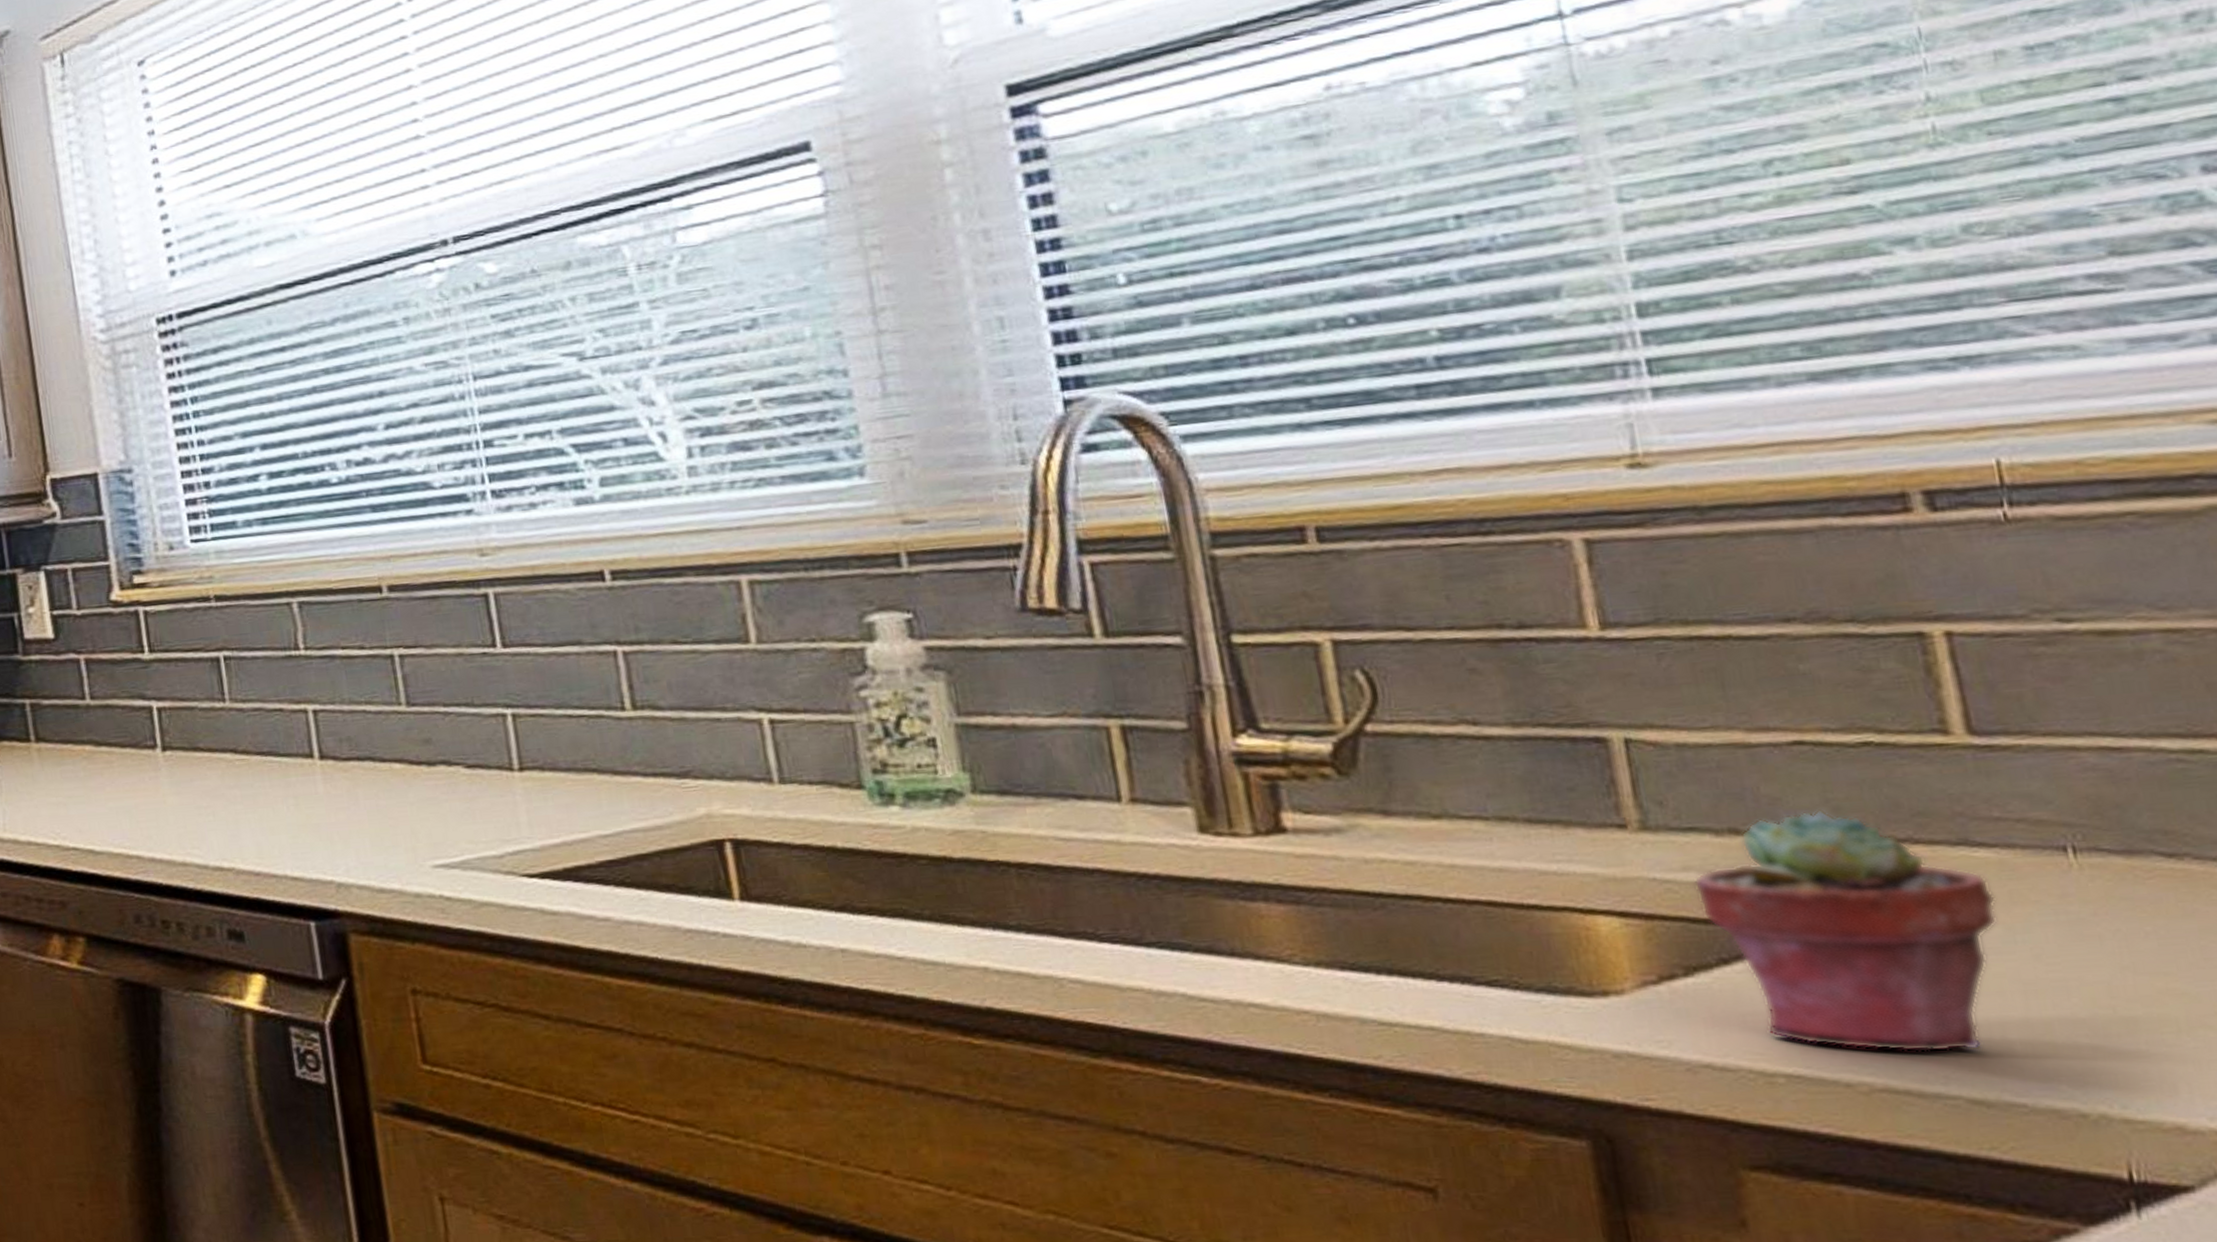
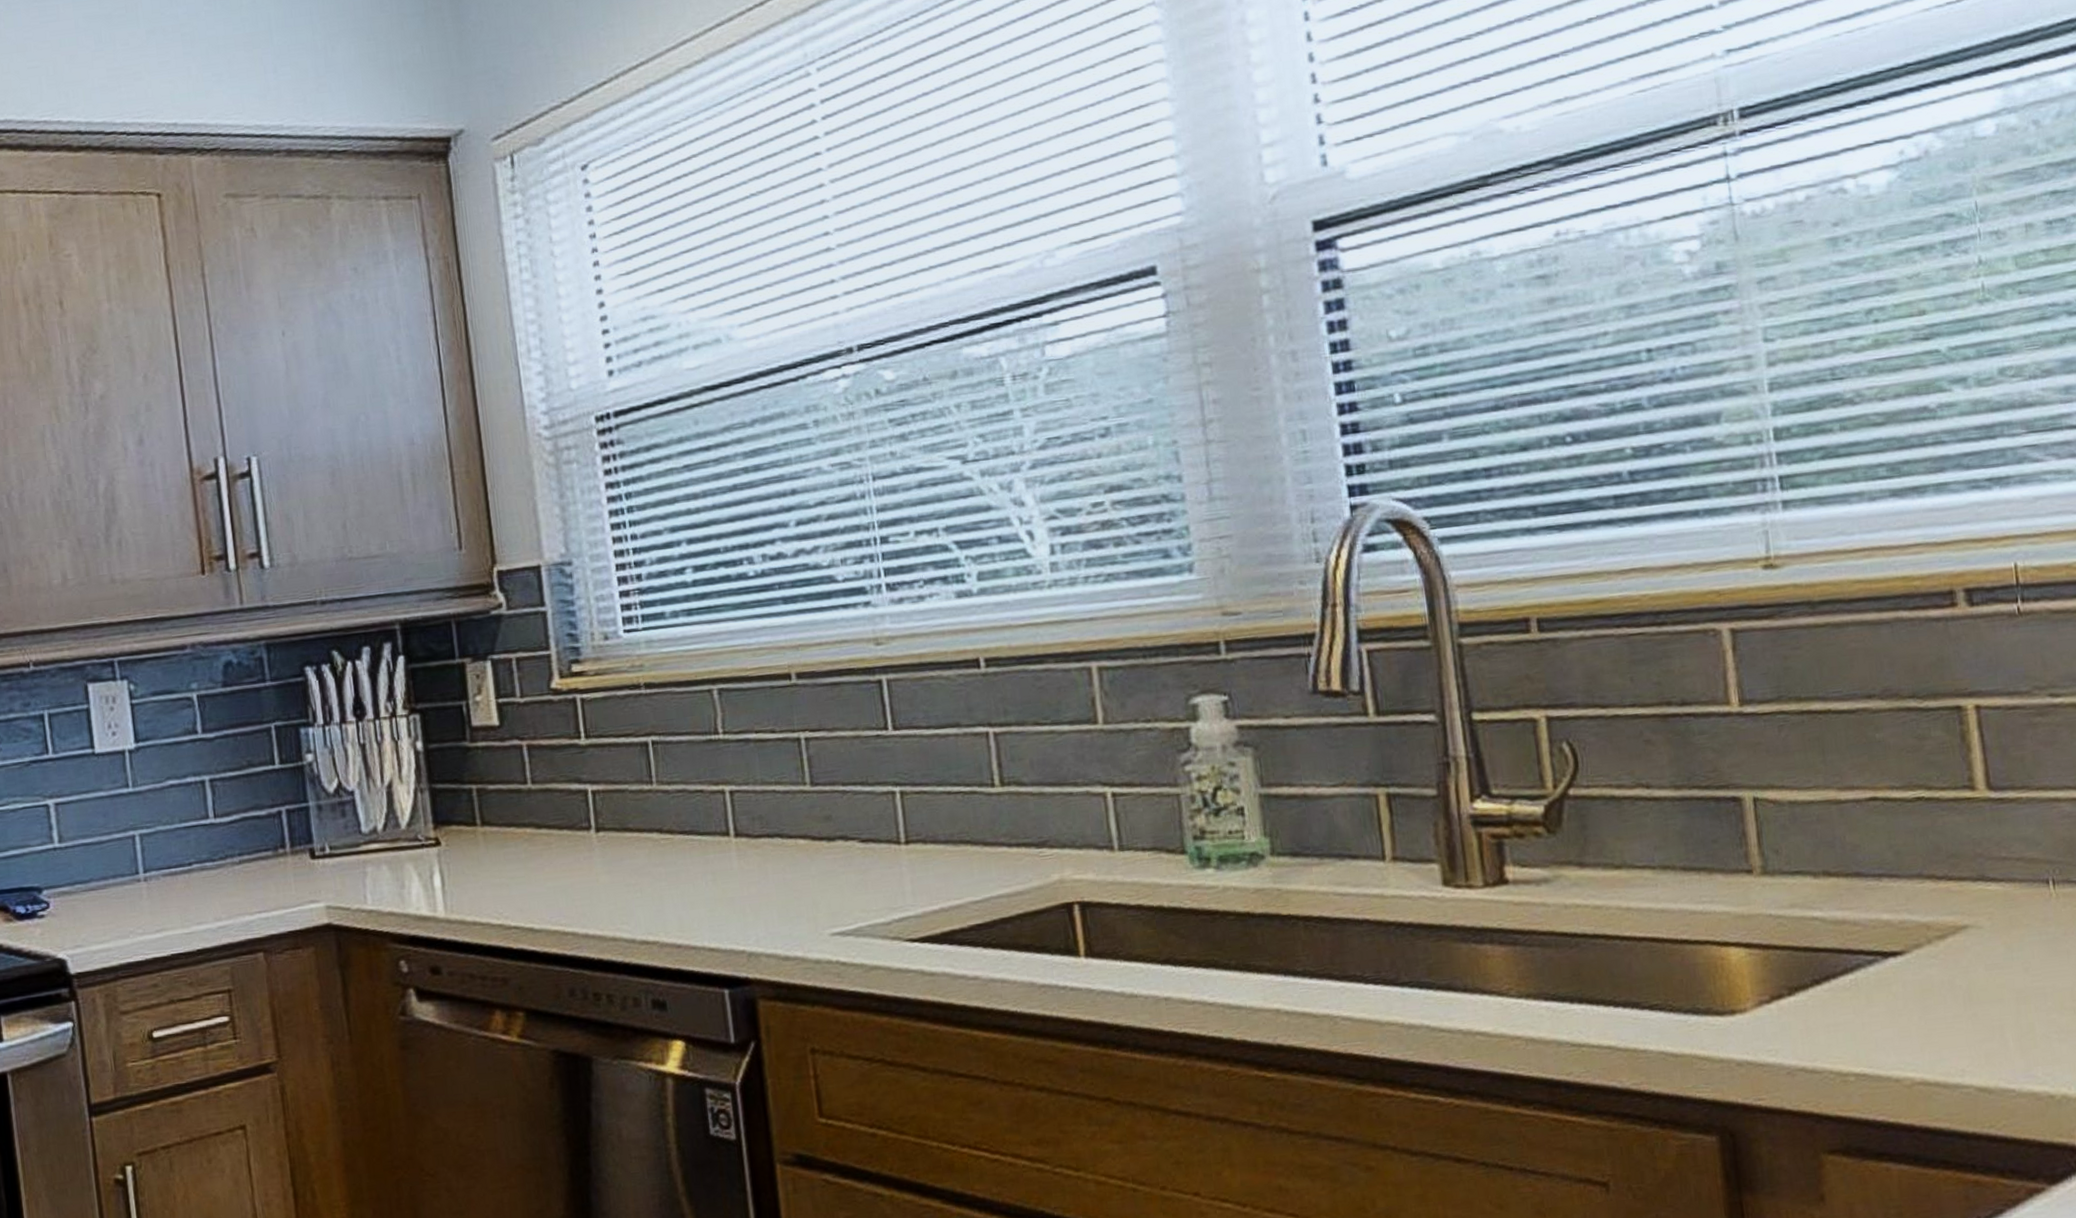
potted succulent: present [1693,810,1998,1053] -> none [1797,854,2002,1052]

